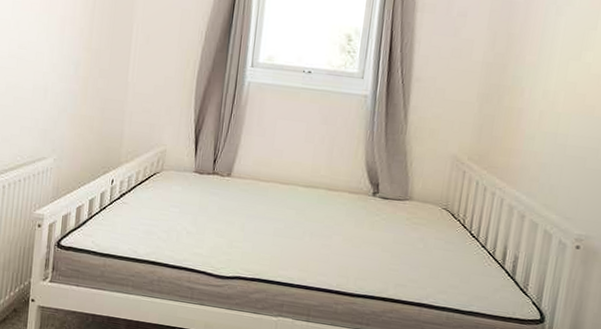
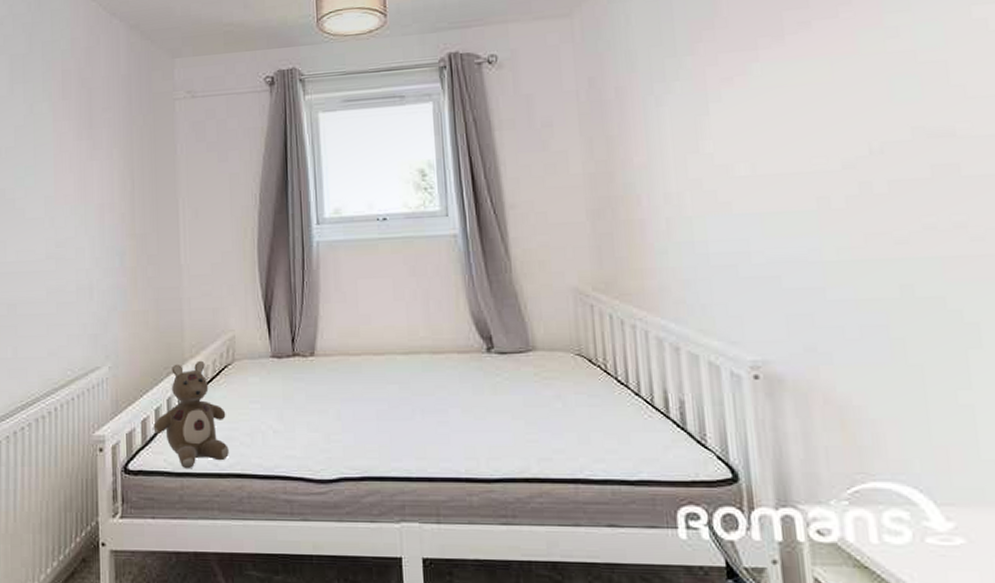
stuffed bear: none [86,165,149,252] -> present [153,360,229,469]

